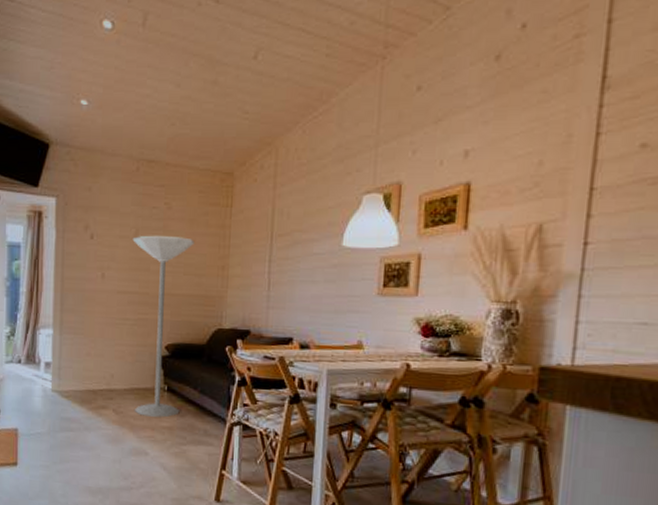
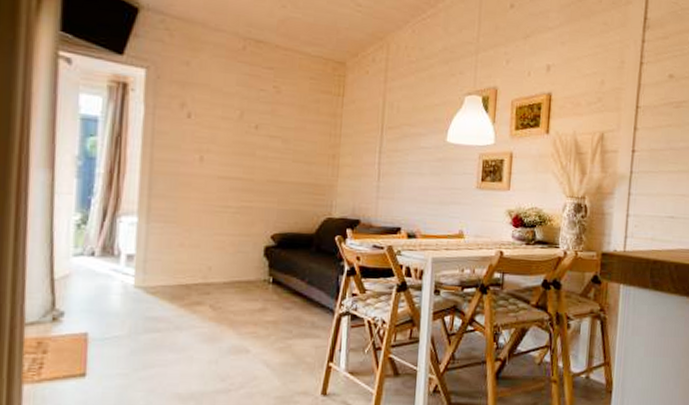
floor lamp: present [132,235,195,418] -> none [234,118,305,311]

